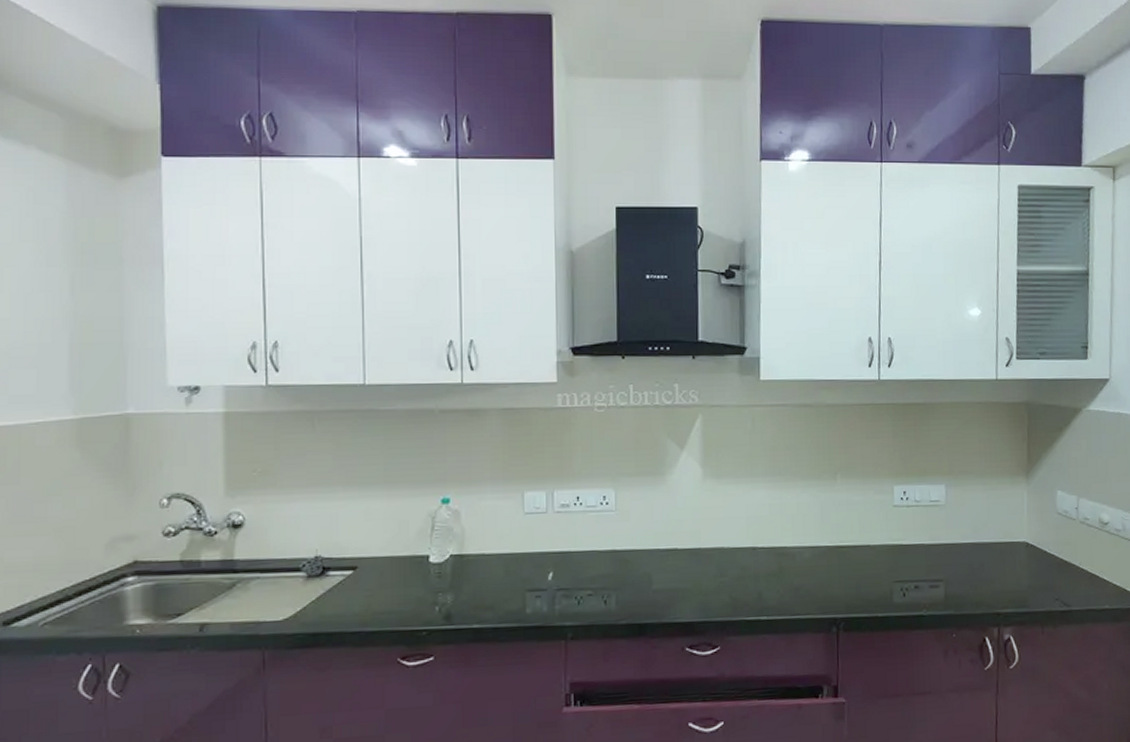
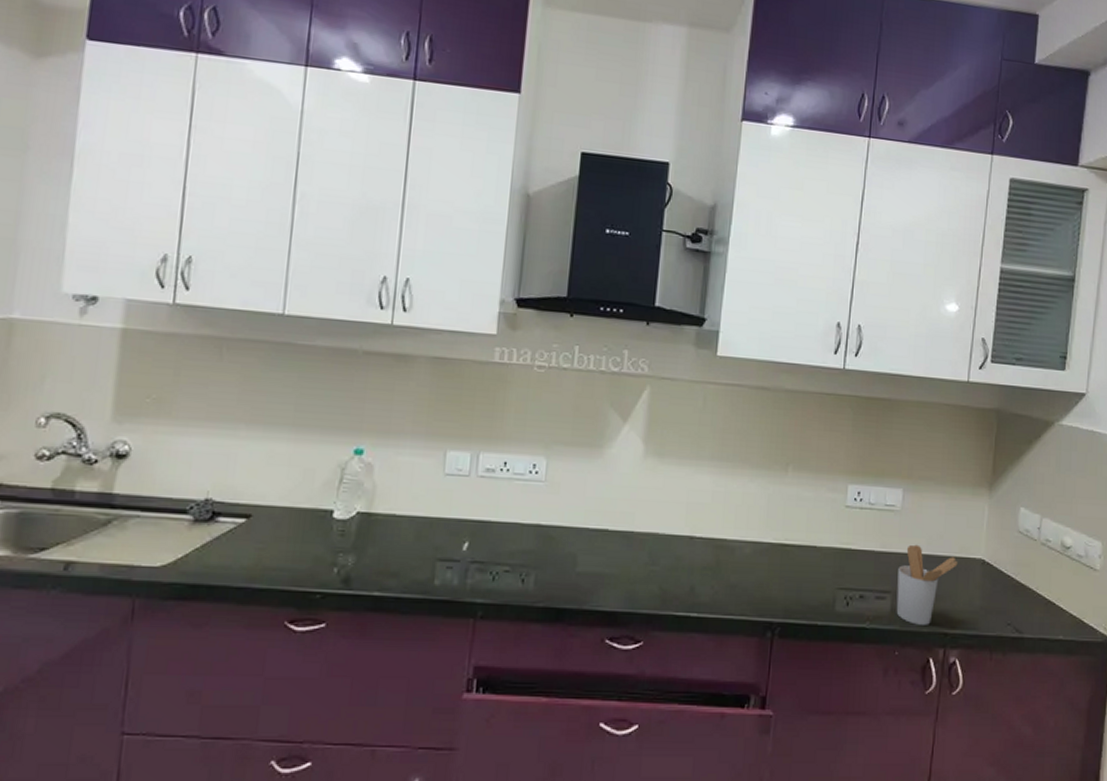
utensil holder: none [948,534,1003,608] -> present [896,544,958,625]

